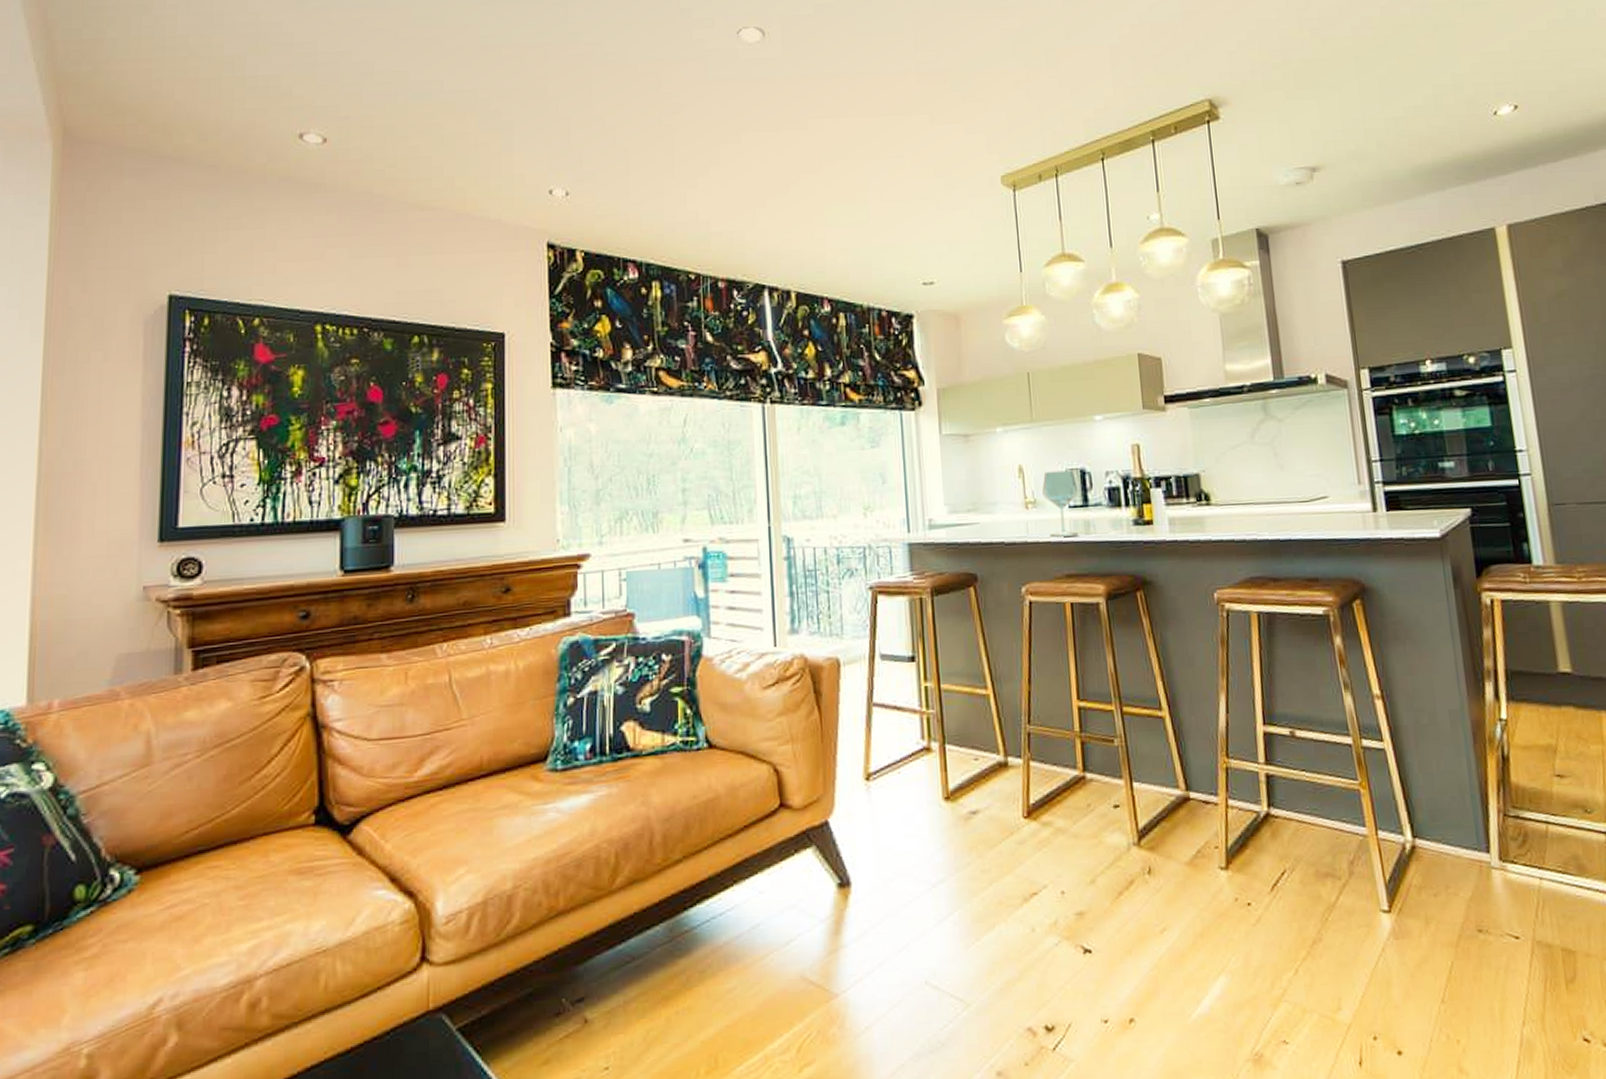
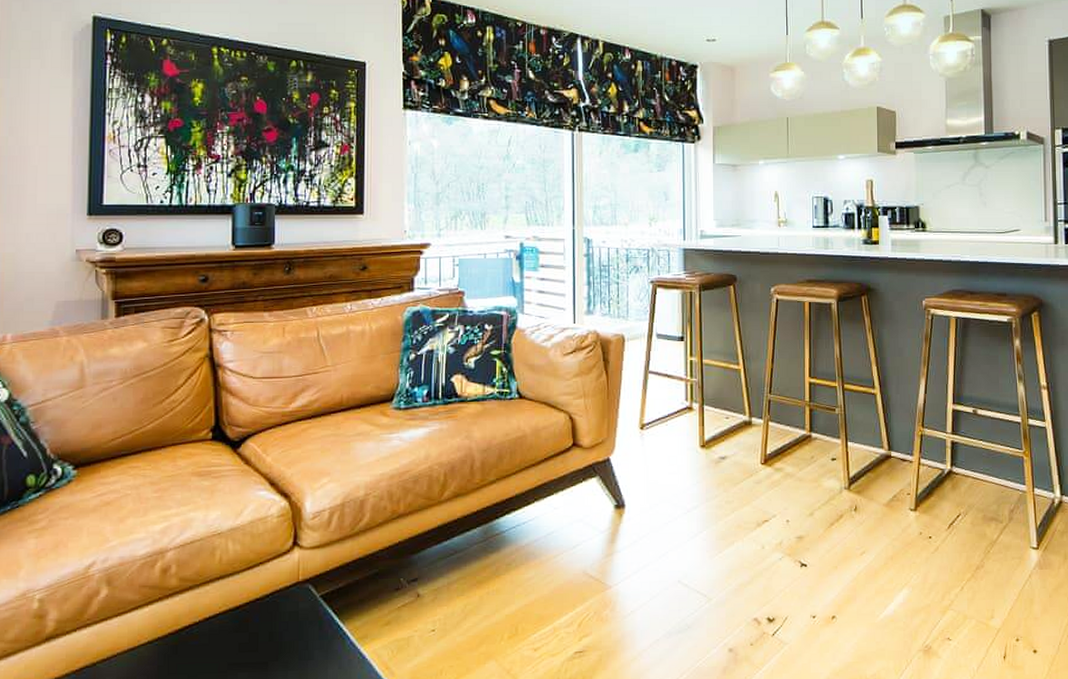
wine glass: present [1041,470,1079,538] -> none [792,198,822,251]

